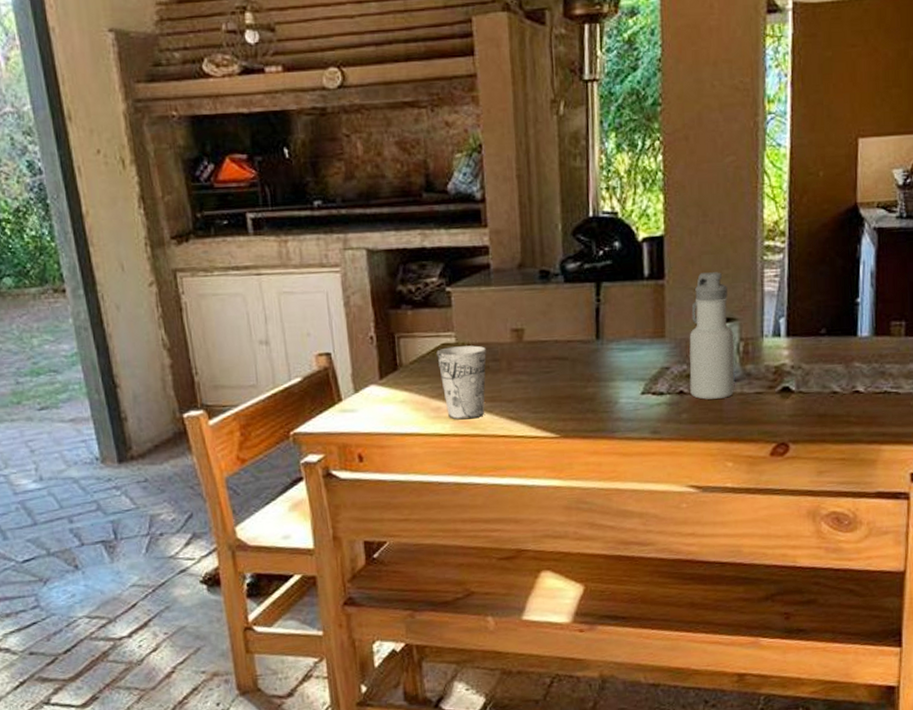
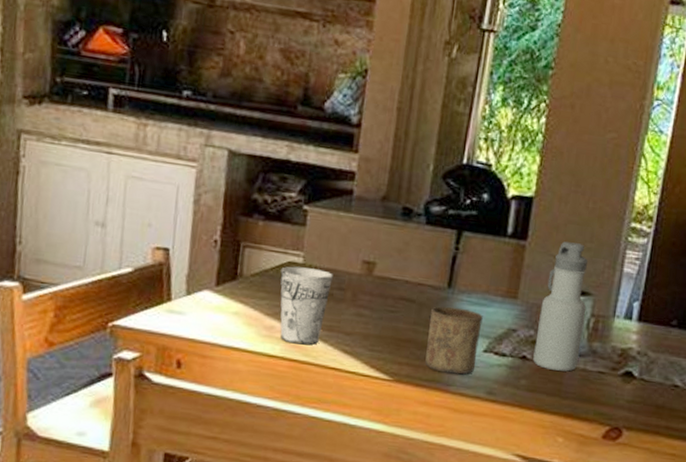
cup: none [583,356,636,421] -> present [425,306,483,375]

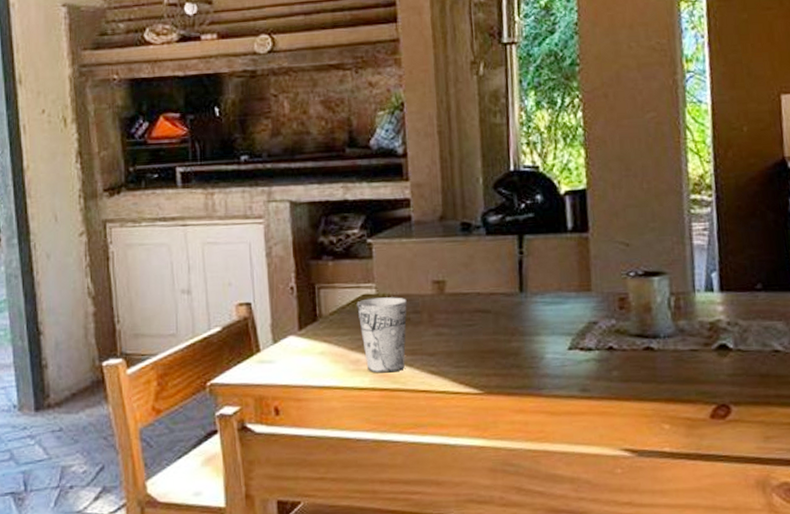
cup: present [425,306,483,375] -> none [507,310,563,377]
water bottle: present [533,241,588,372] -> none [616,225,667,356]

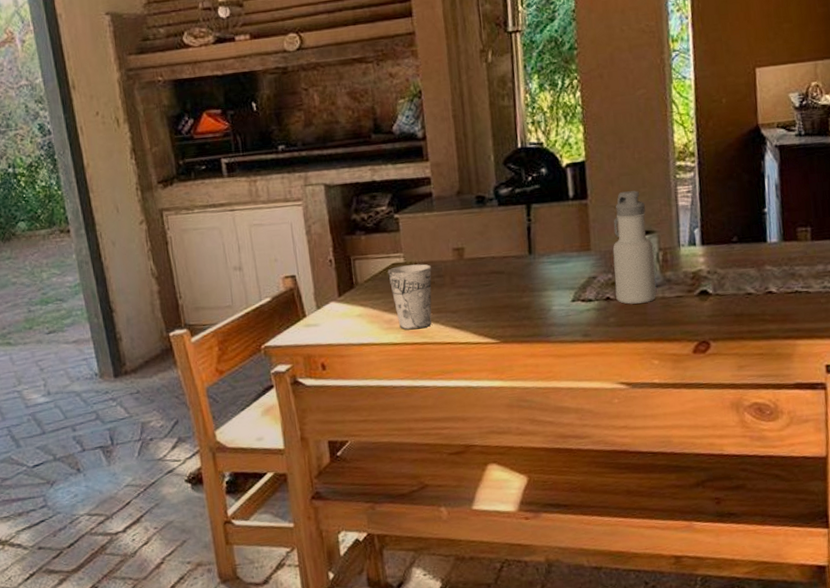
water bottle: none [616,225,667,356] -> present [612,190,656,304]

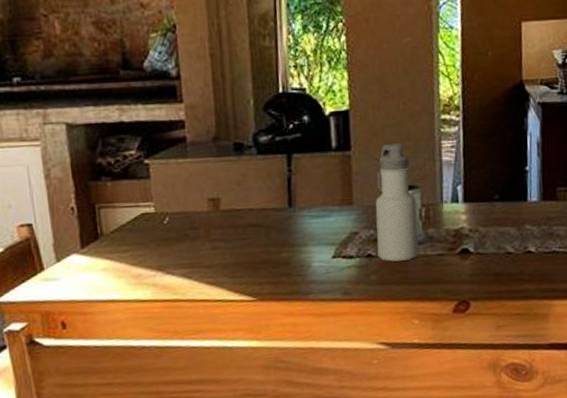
cup: present [387,264,432,330] -> none [136,214,185,286]

